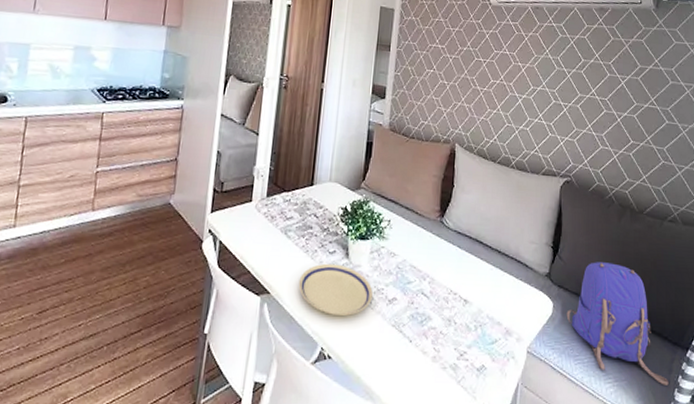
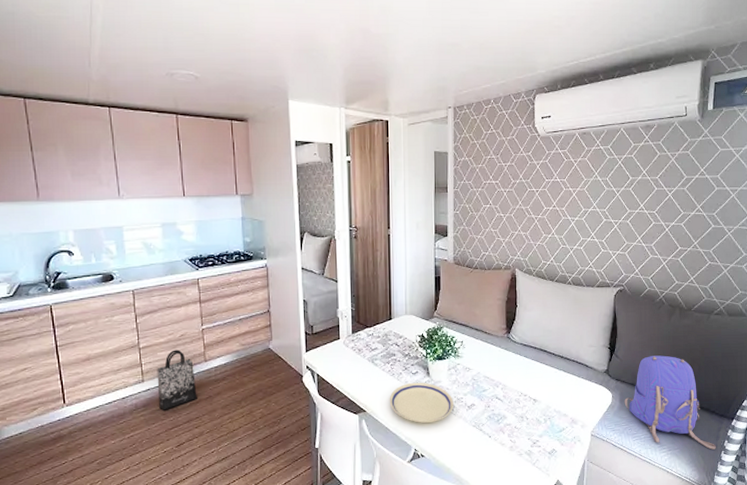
shopping bag: none [27,192,79,266] -> present [157,349,197,411]

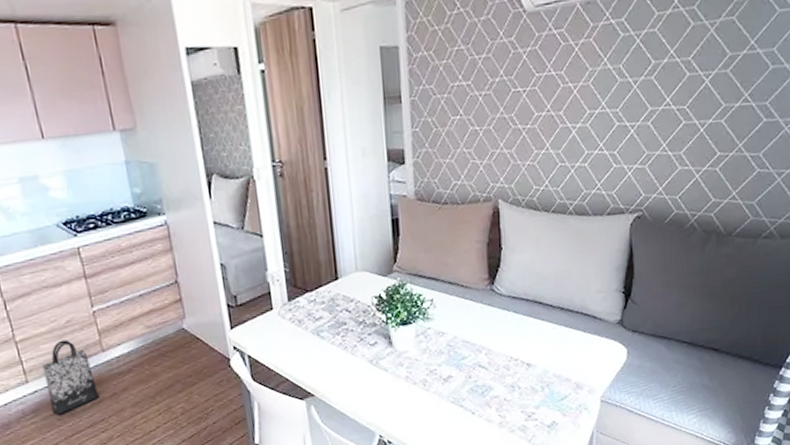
plate: present [389,382,454,423] -> none [342,354,425,404]
backpack: present [624,355,716,450] -> none [643,296,759,406]

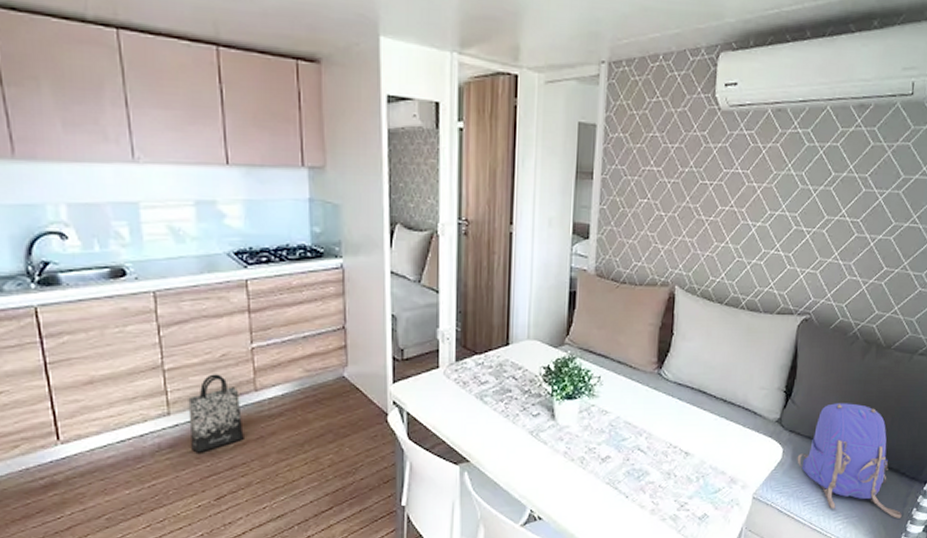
backpack: none [643,296,759,406] -> present [797,403,902,518]

